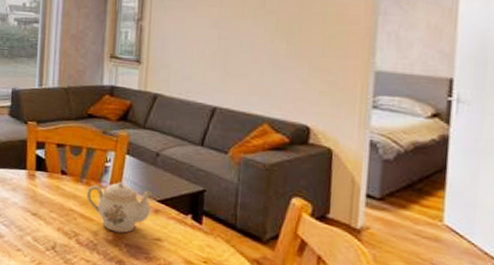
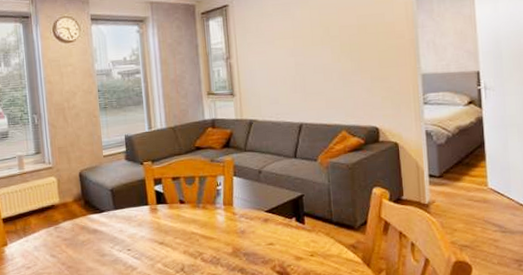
teapot: present [86,181,152,233] -> none [204,200,261,245]

